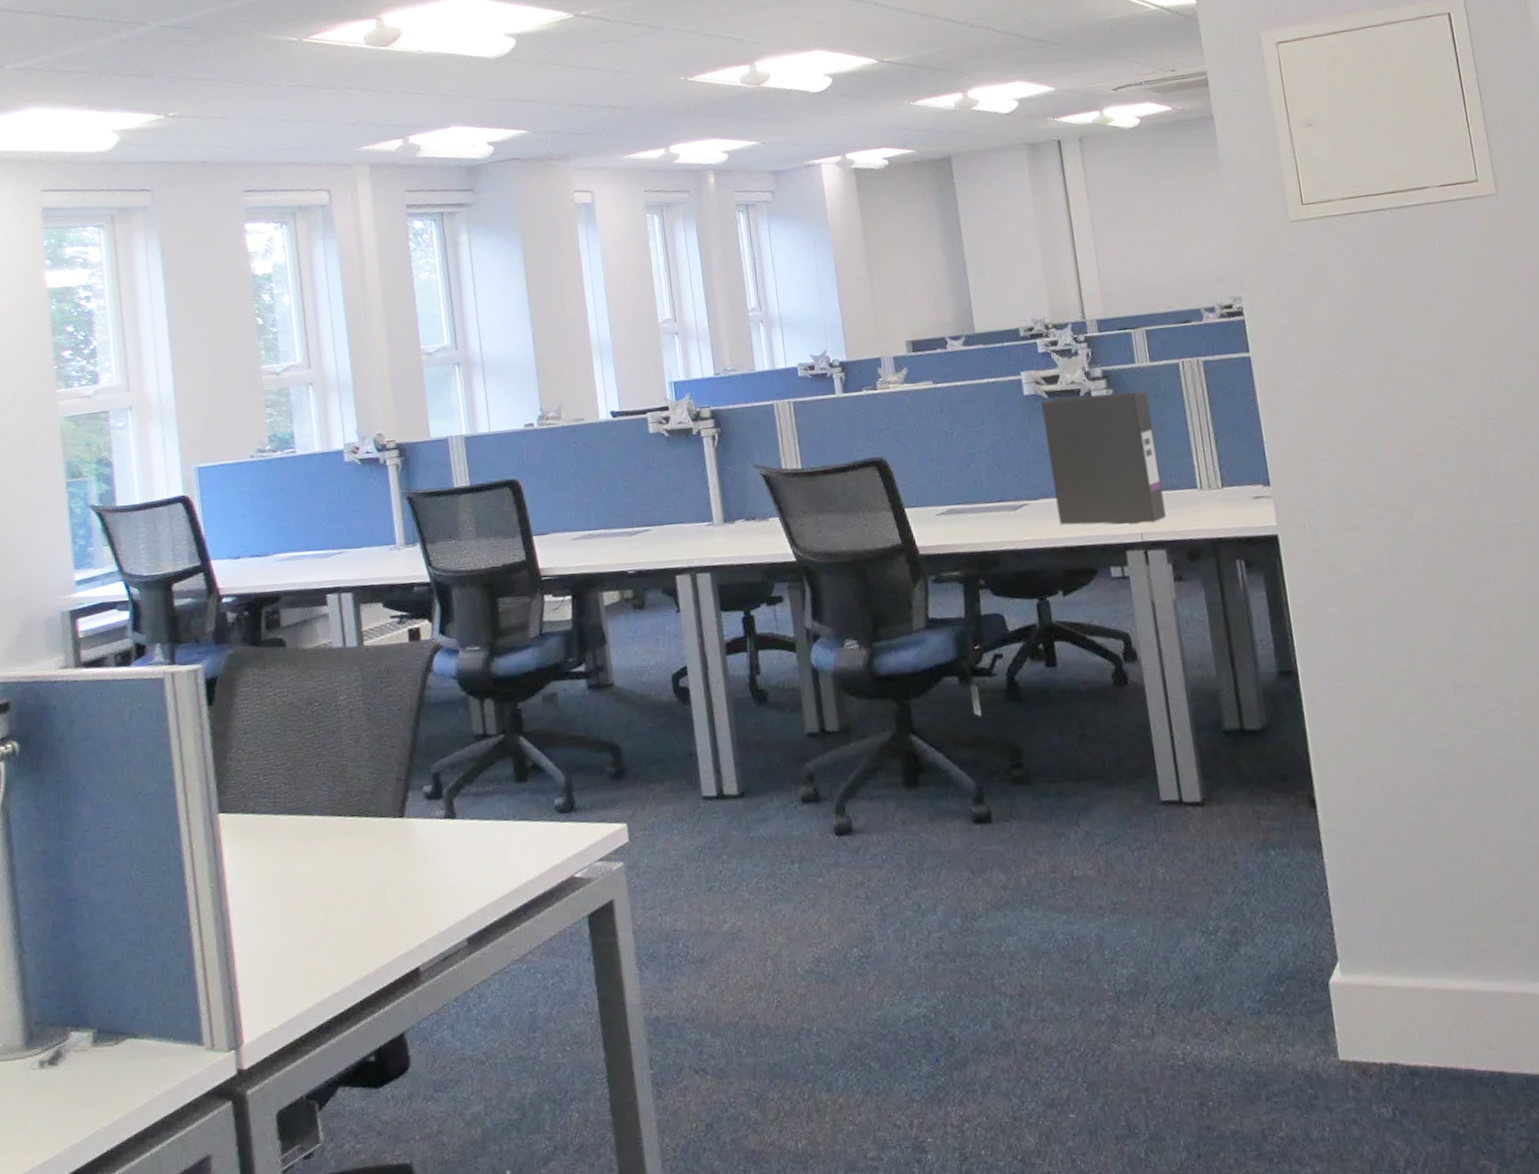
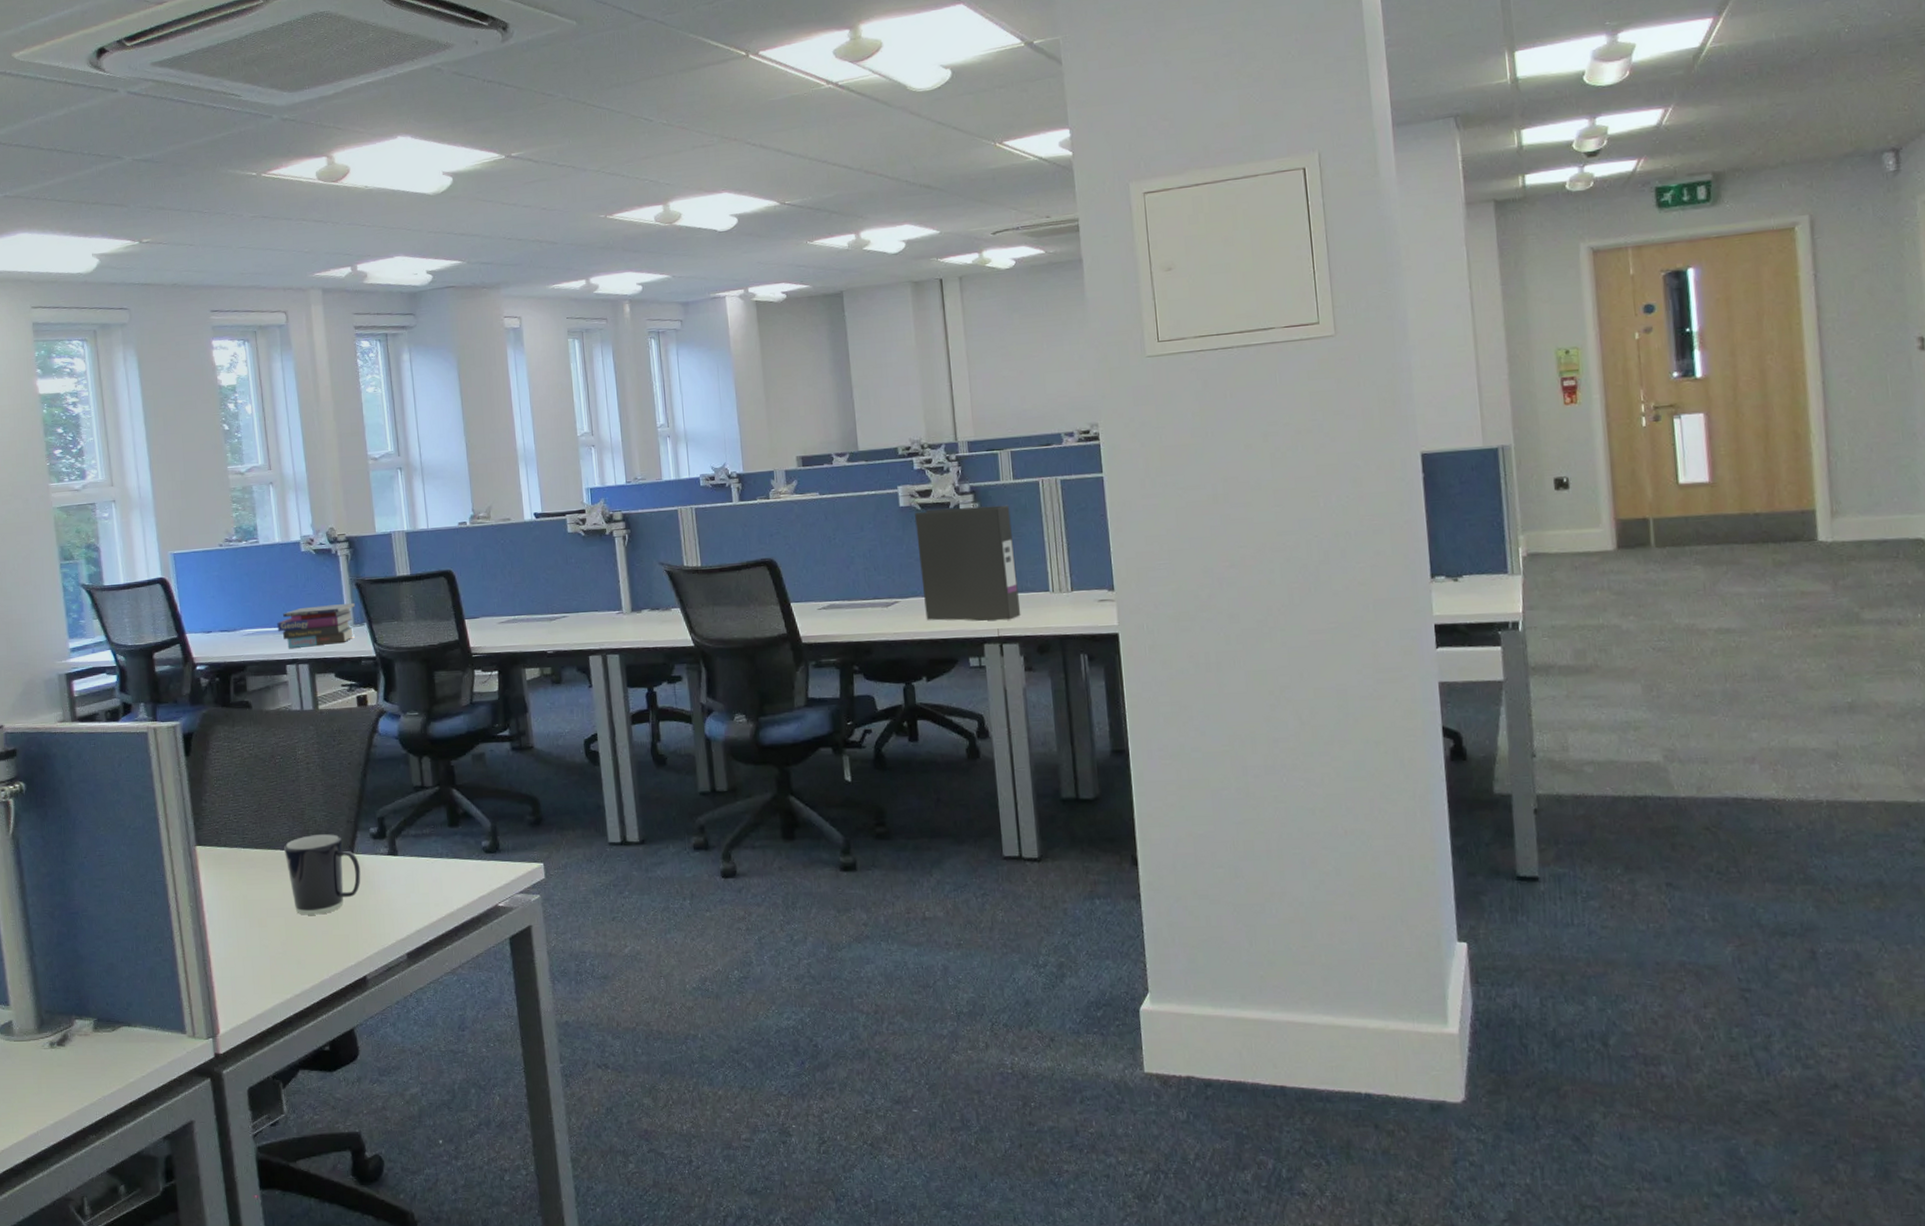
books: none [316,520,406,575] -> present [277,603,355,648]
mug: none [322,794,413,895] -> present [284,833,361,915]

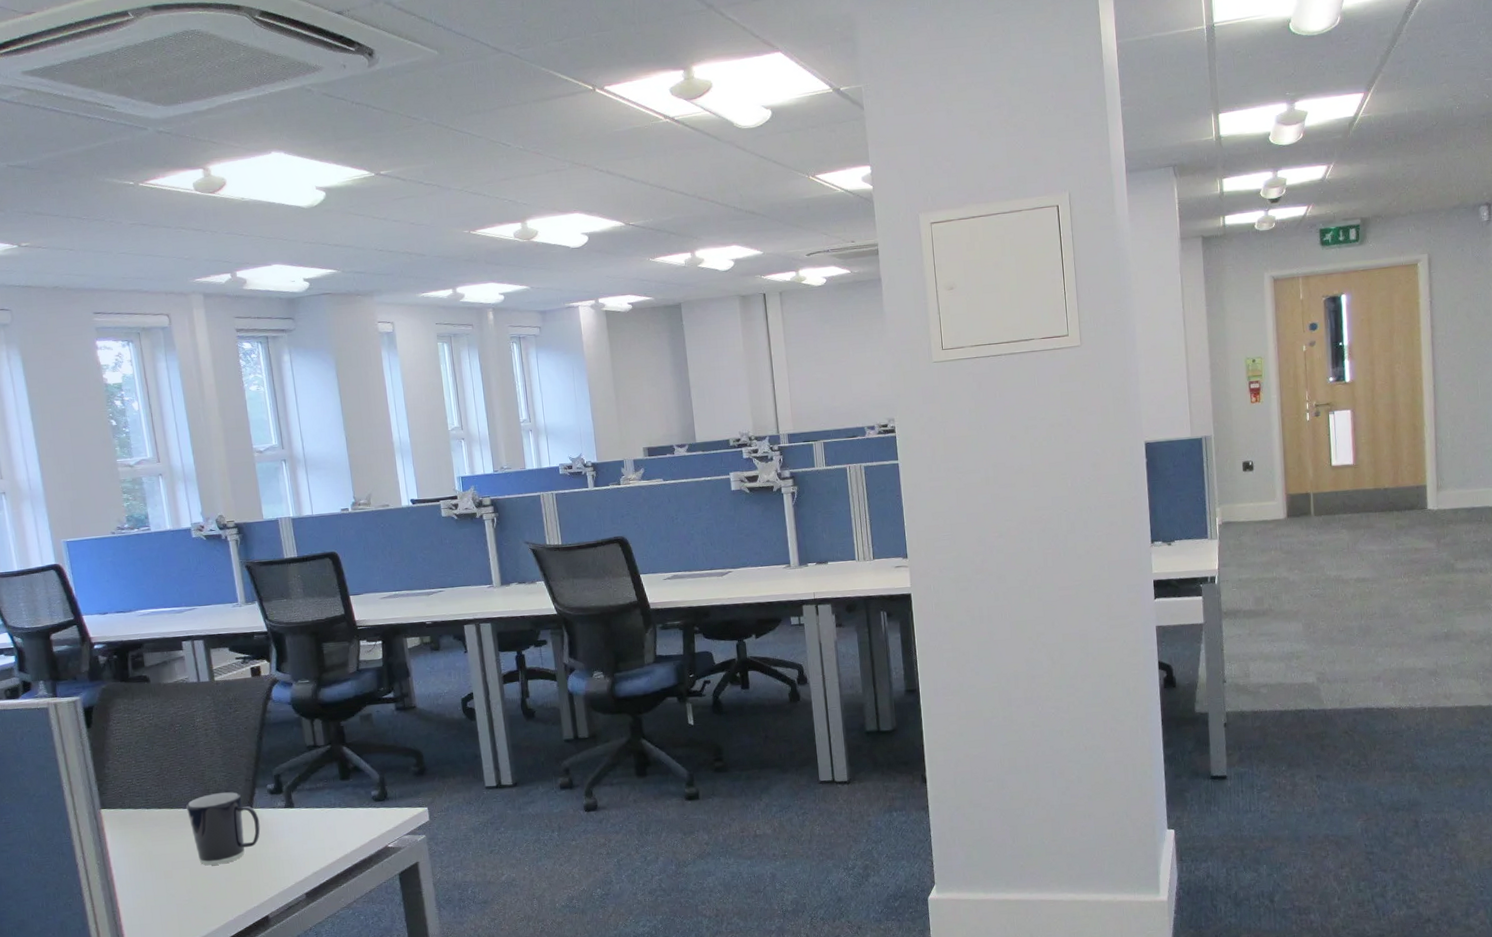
books: present [277,603,355,648] -> none [171,584,246,626]
binder: present [915,505,1021,621] -> none [744,488,833,587]

